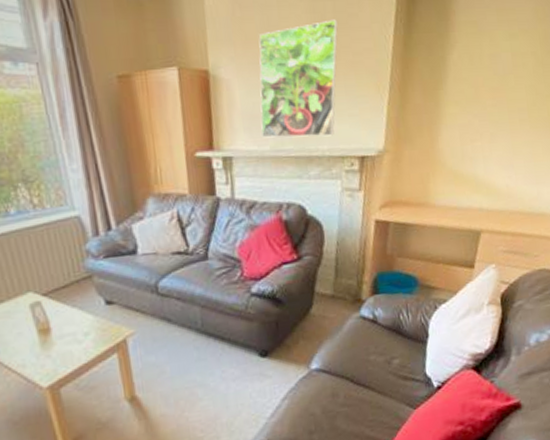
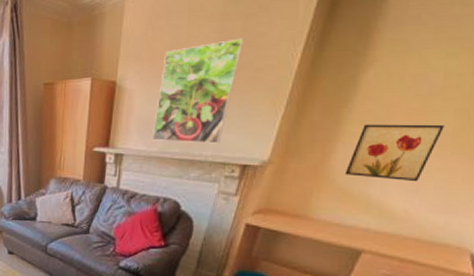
wall art: none [452,101,521,158] -> present [344,124,444,182]

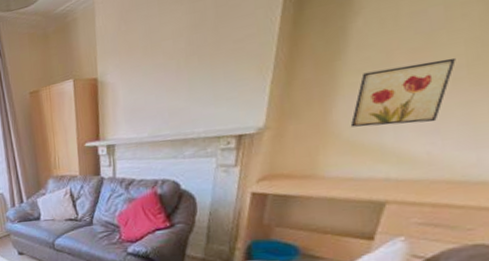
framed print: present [152,38,243,144] -> none [140,14,218,127]

